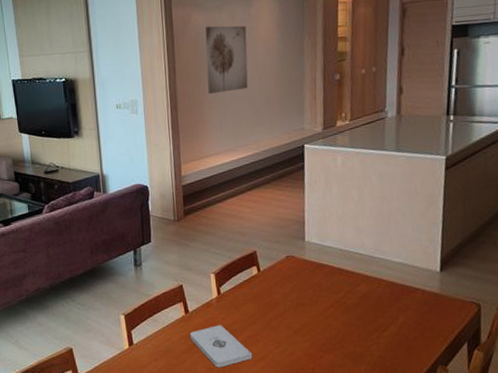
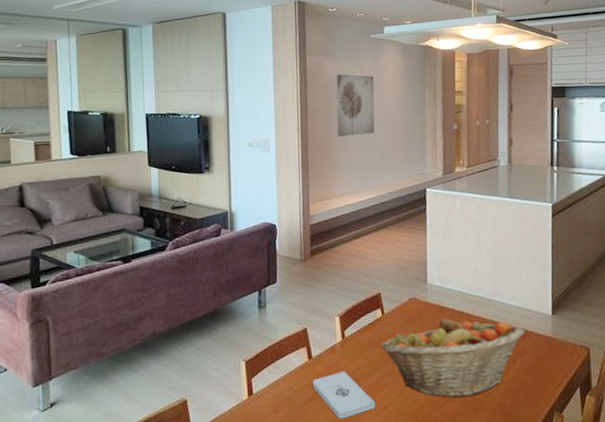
fruit basket: none [257,275,410,351] -> present [381,318,525,398]

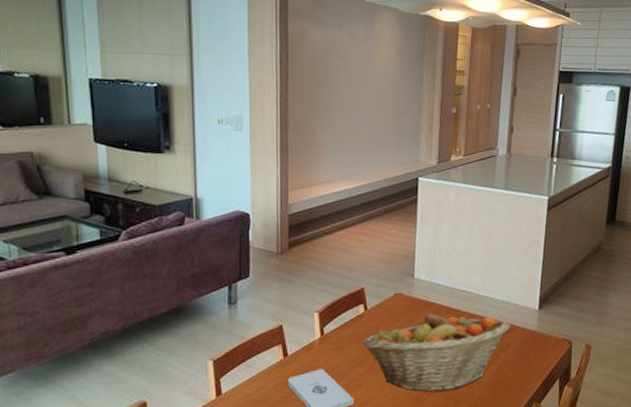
wall art: present [336,74,375,137] -> none [322,43,366,116]

